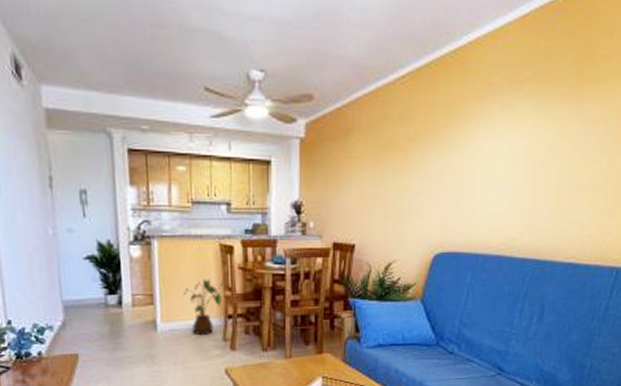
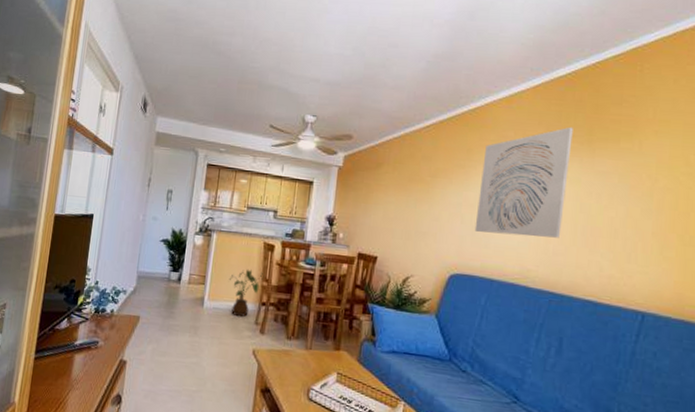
wall art: none [459,66,562,202] -> present [474,126,573,238]

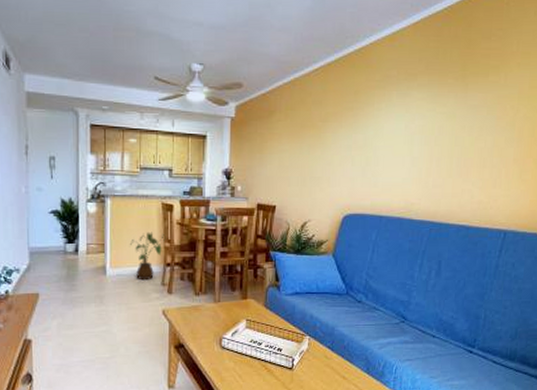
wall art: present [474,126,573,238] -> none [364,63,449,172]

